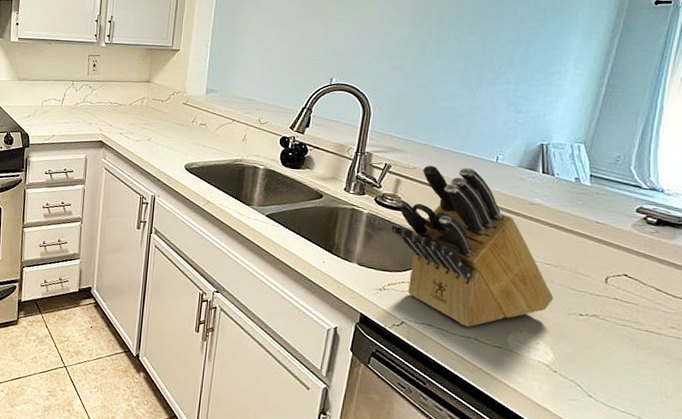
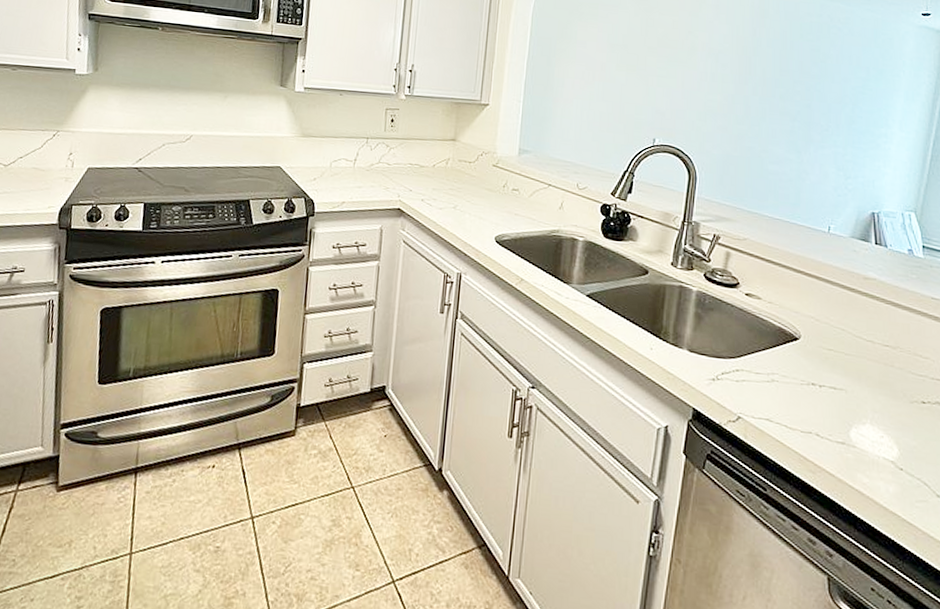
knife block: present [391,165,554,327] -> none [723,236,895,421]

